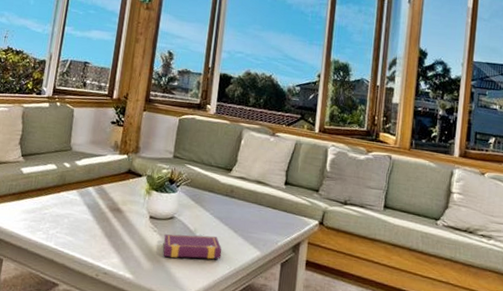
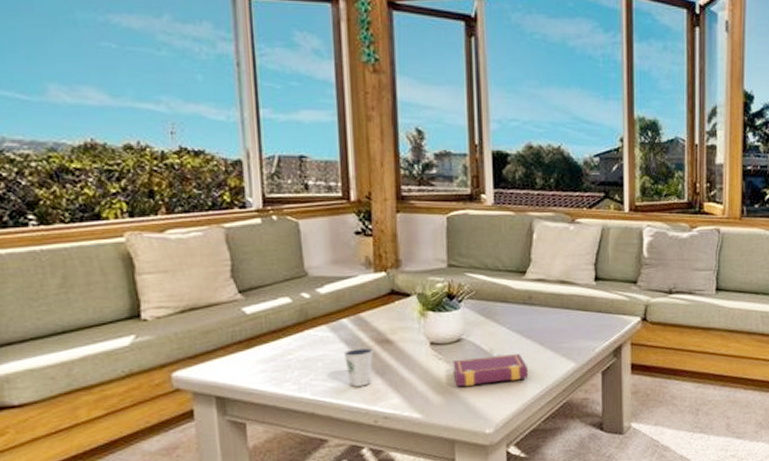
dixie cup: none [84,211,107,244] -> present [343,347,373,387]

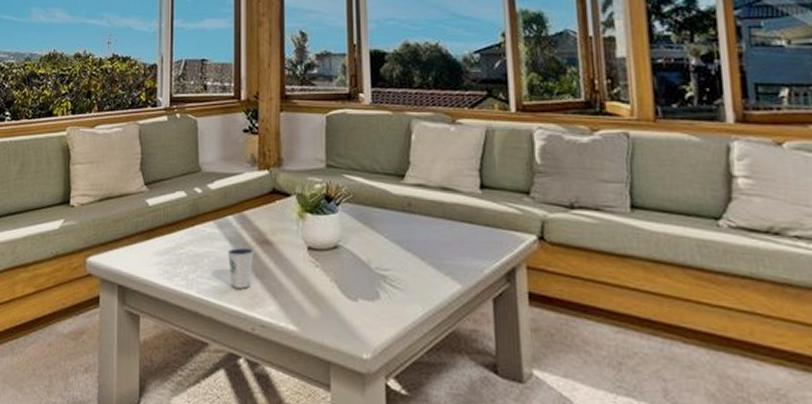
book: present [453,354,529,388] -> none [329,267,409,301]

